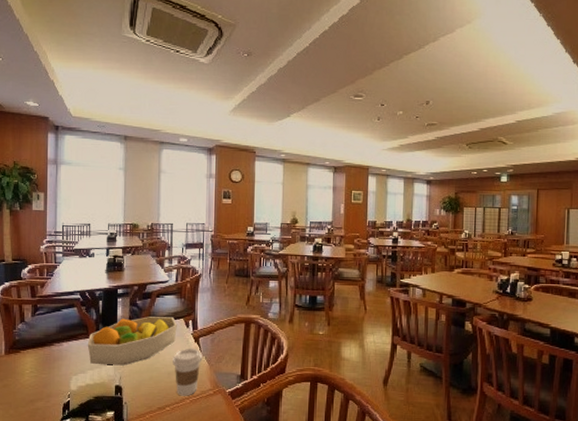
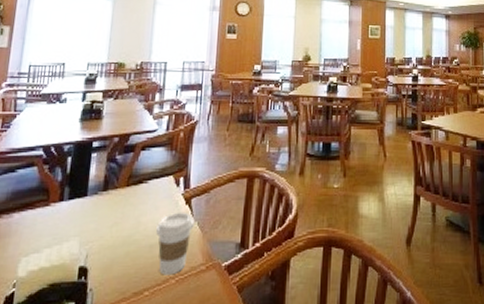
fruit bowl: present [87,316,177,366] -> none [46,174,165,241]

